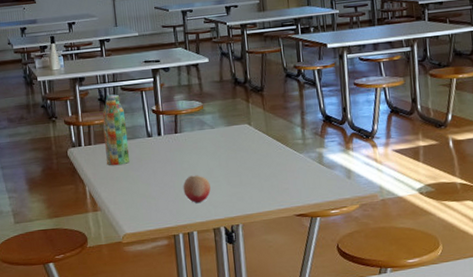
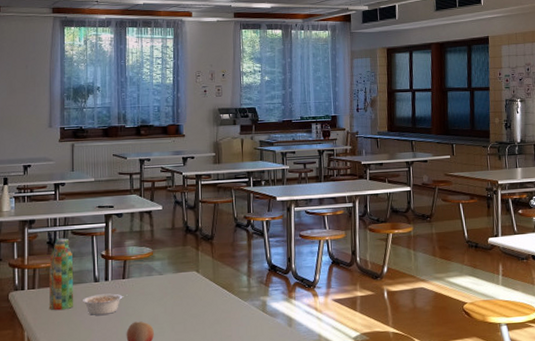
legume: none [138,148,181,170] -> present [83,293,128,315]

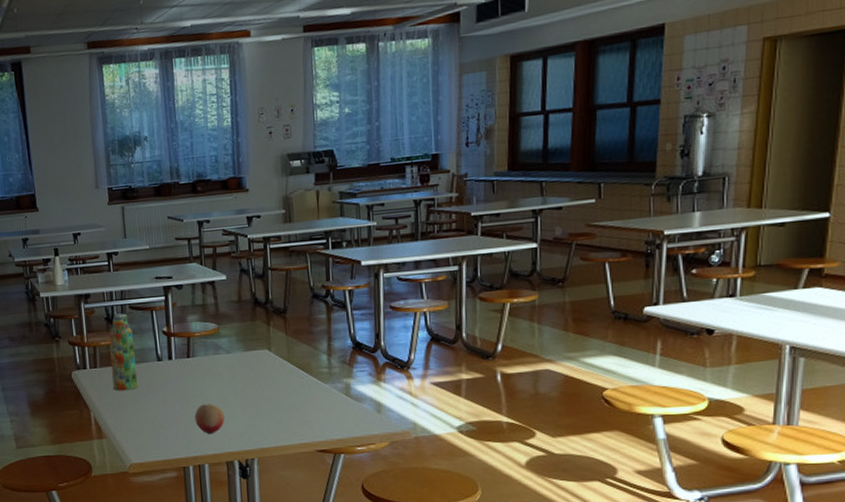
legume: present [83,293,128,315] -> none [147,373,194,397]

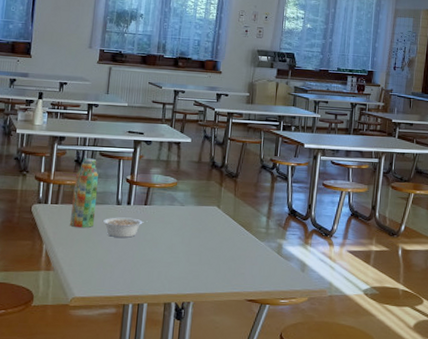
legume: none [147,373,194,397] -> present [103,217,148,238]
fruit: present [194,403,225,434] -> none [141,248,170,276]

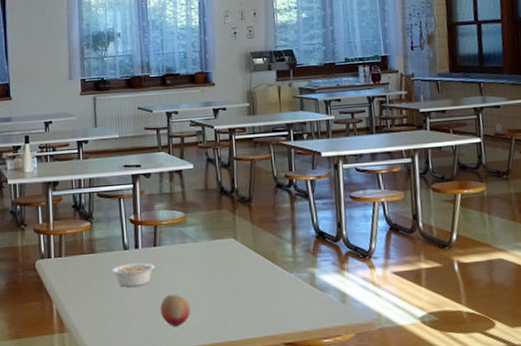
water bottle: present [70,158,98,228] -> none [76,201,103,281]
fruit: none [141,248,170,276] -> present [160,294,191,326]

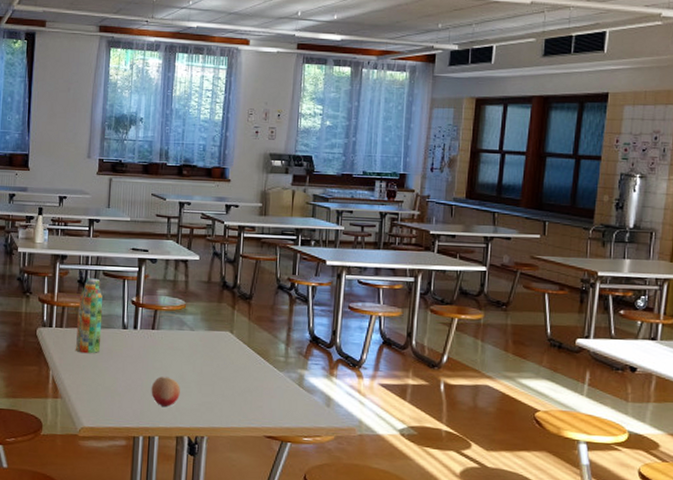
water bottle: none [76,201,103,281] -> present [76,278,103,354]
legume: present [112,262,160,287] -> none [109,342,156,365]

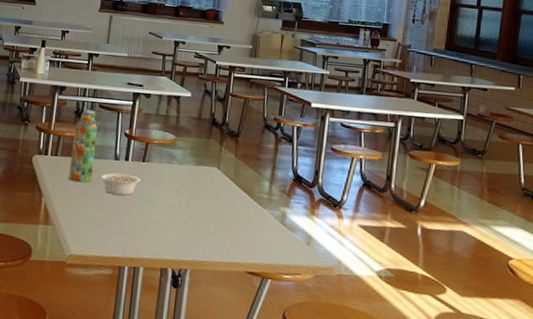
legume: none [109,342,156,365] -> present [101,173,145,196]
fruit: present [151,376,180,407] -> none [138,208,167,238]

